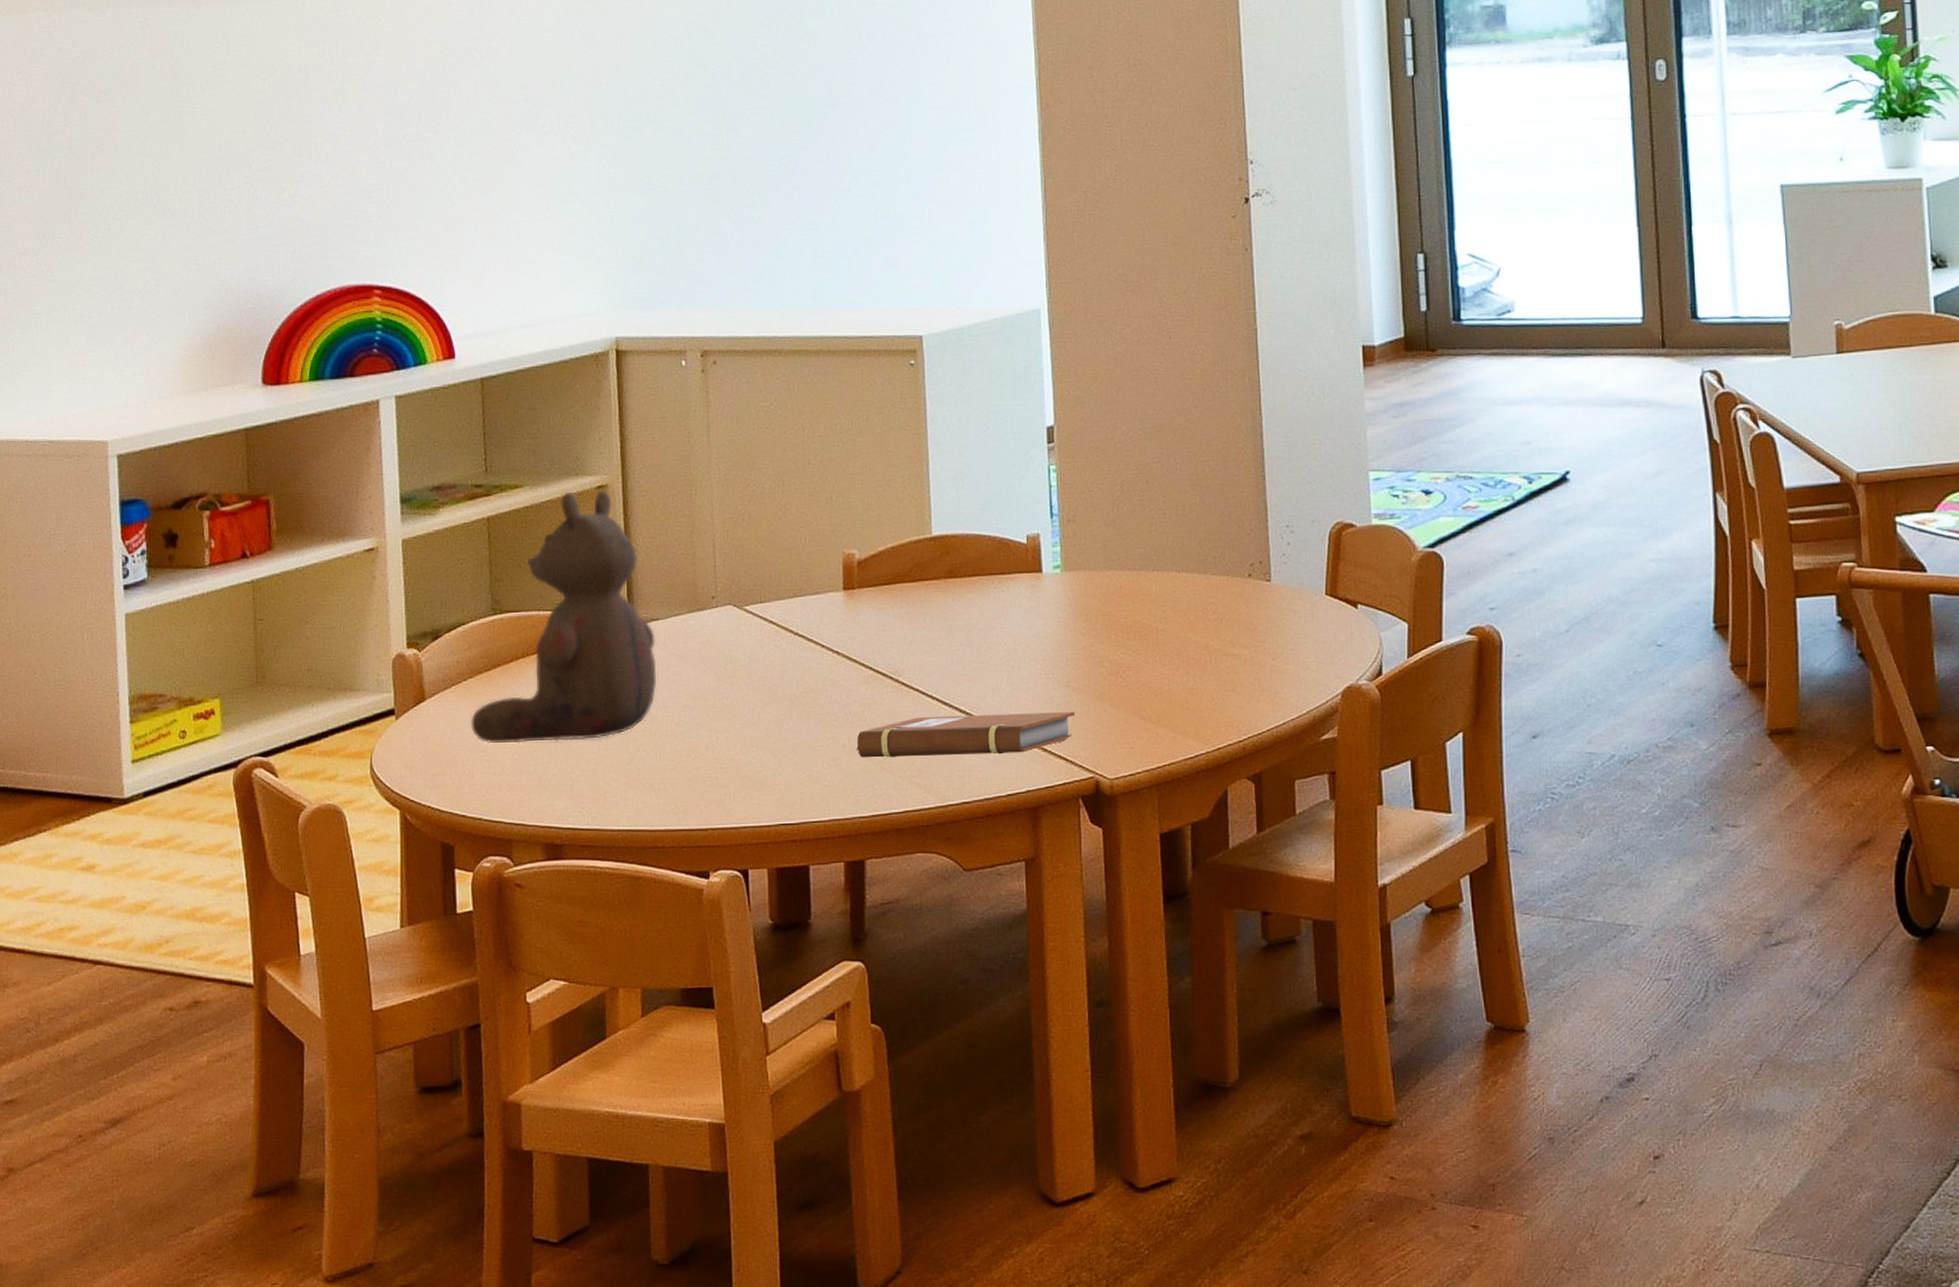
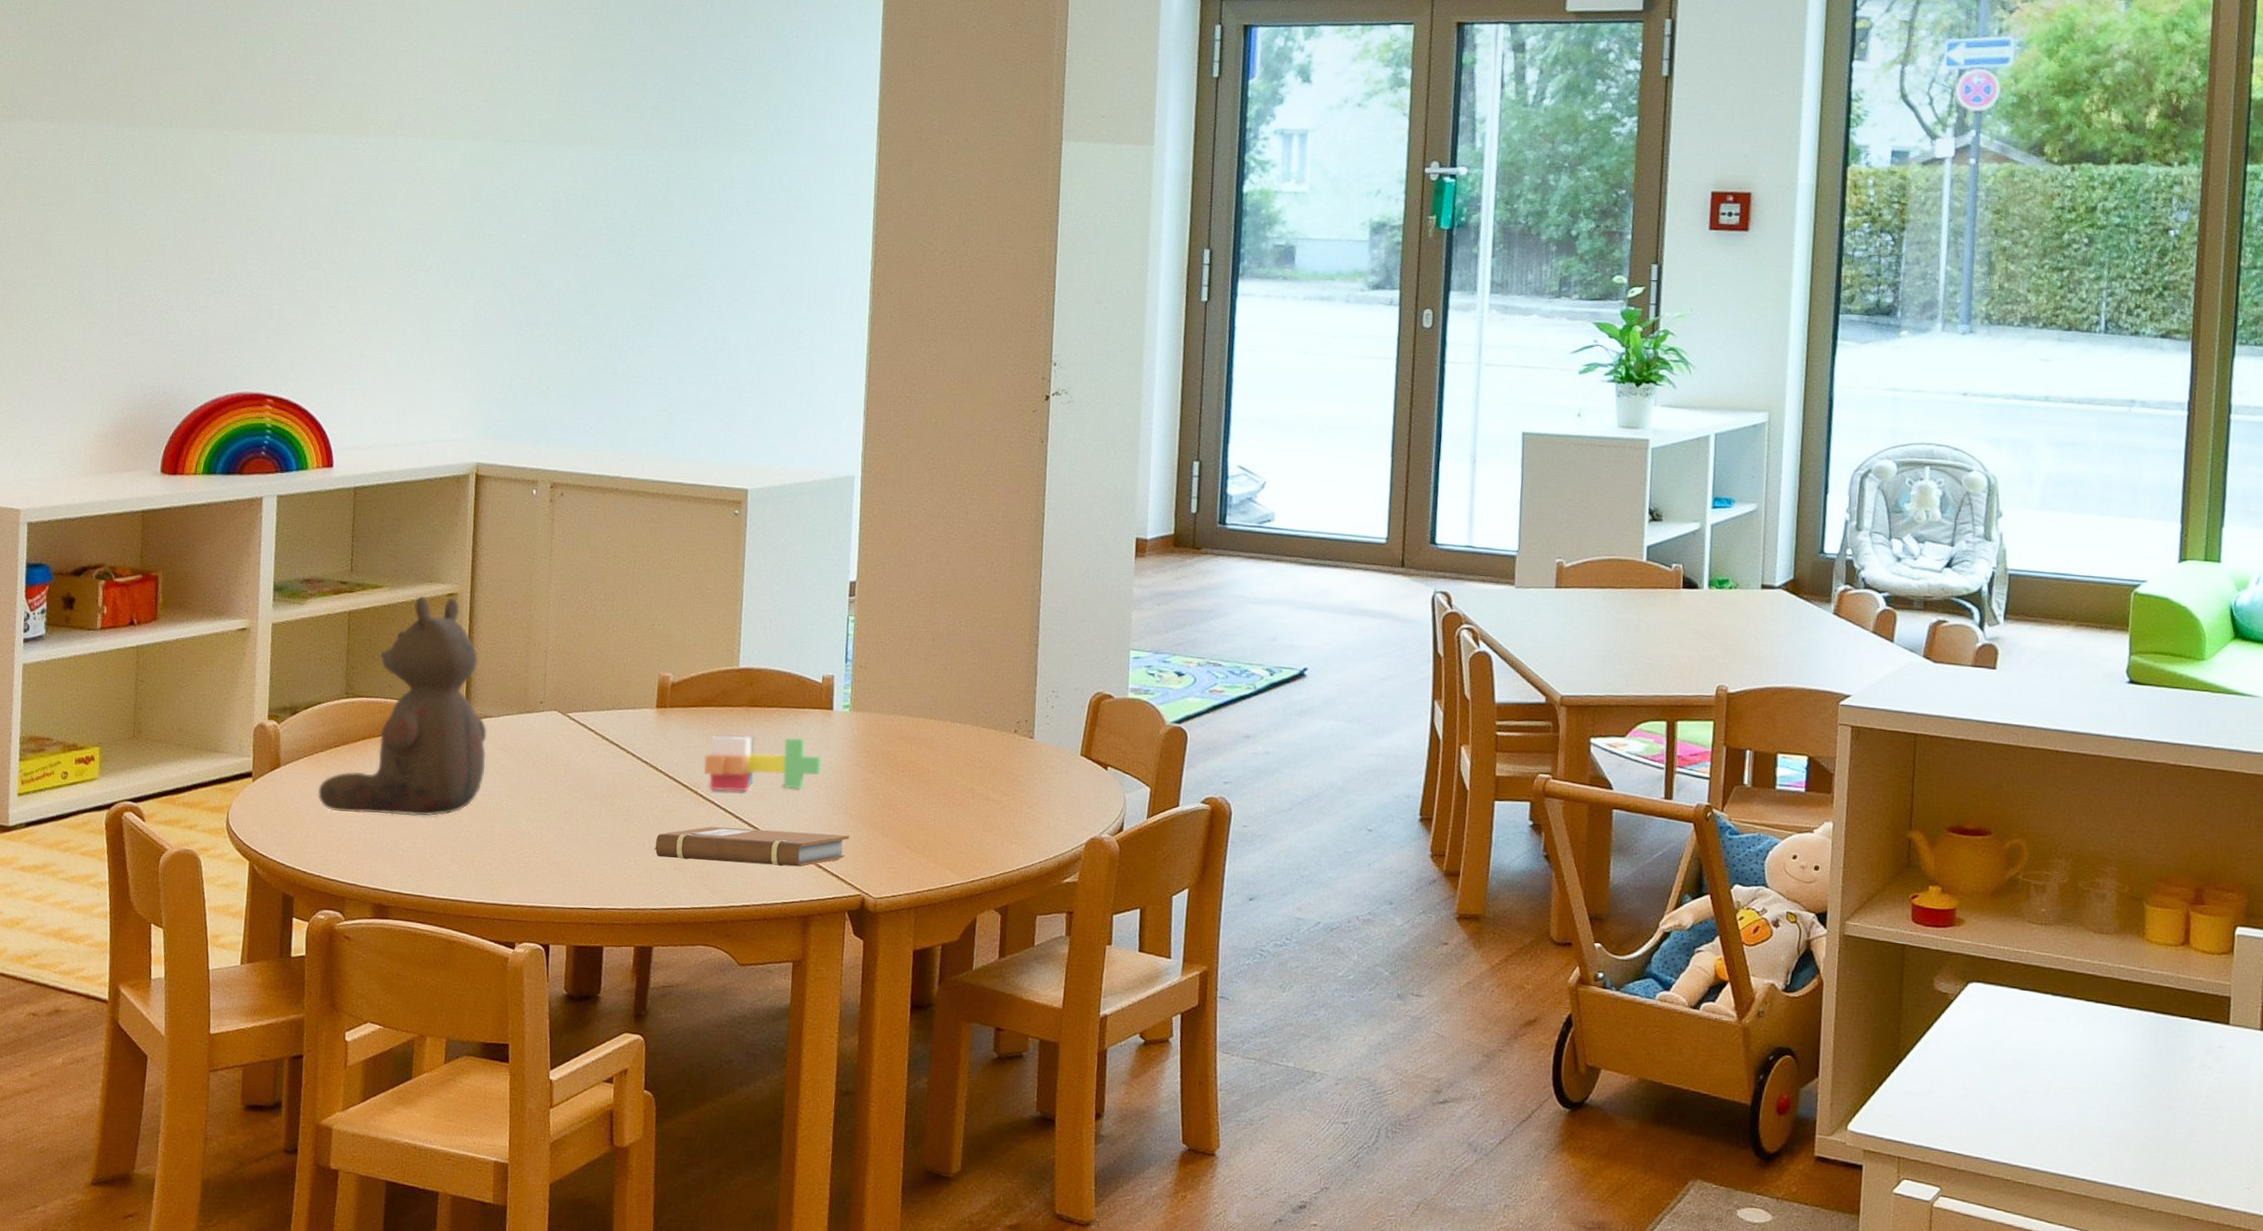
toy blocks: none [903,607,1036,677] -> present [704,734,823,792]

